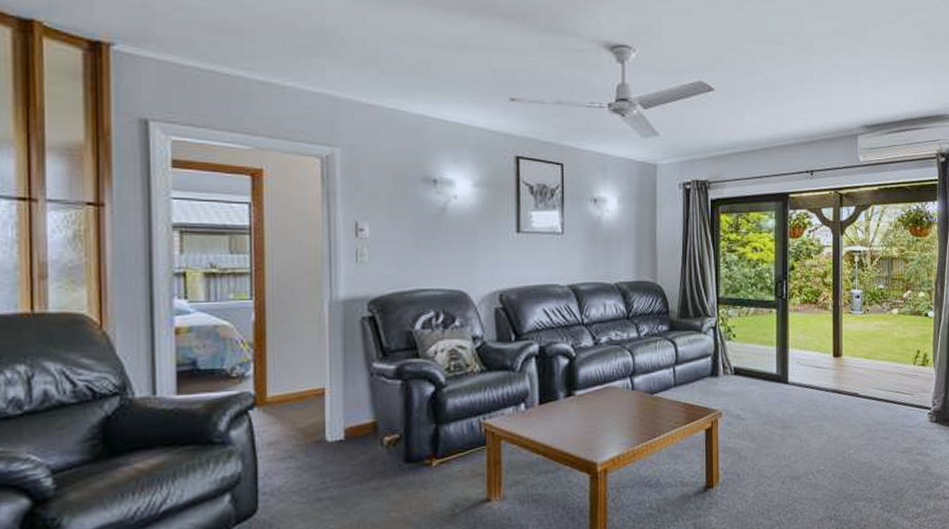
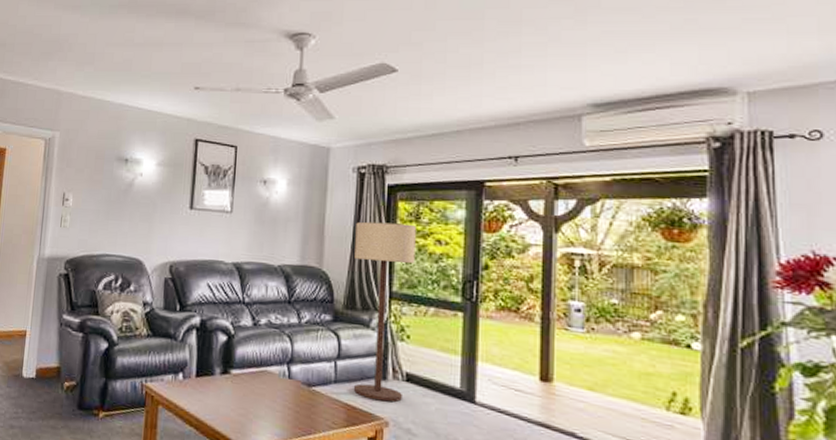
floor lamp: none [685,235,737,396] -> present [353,221,416,402]

